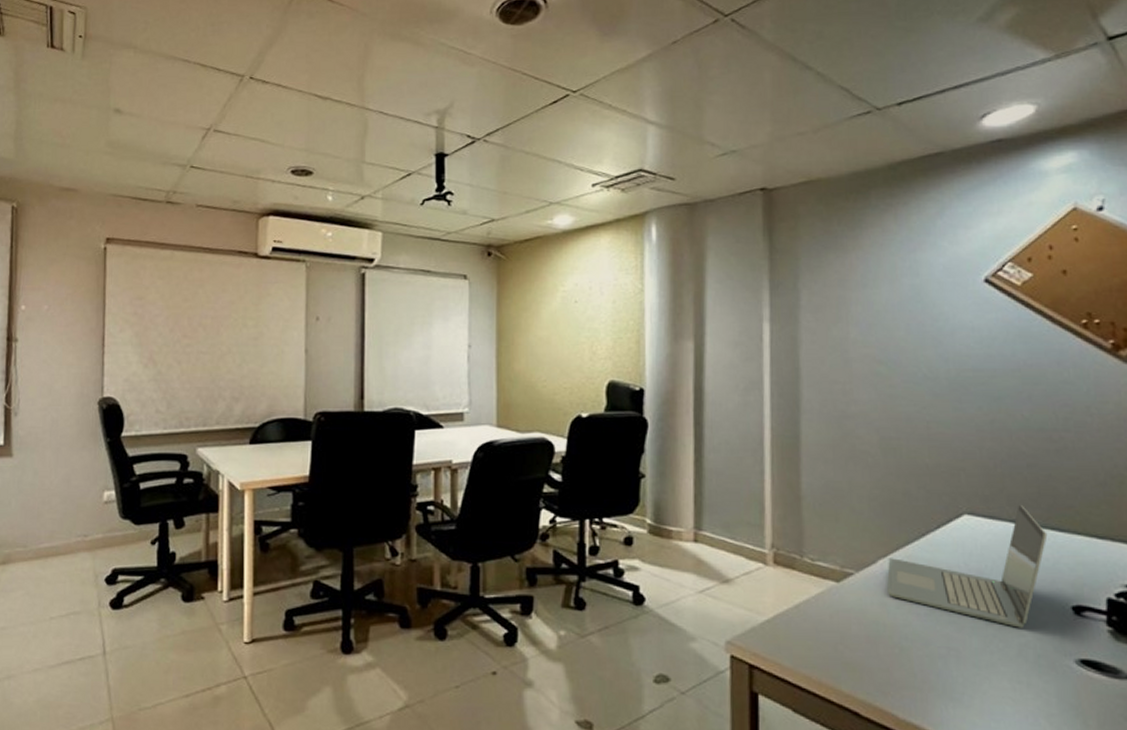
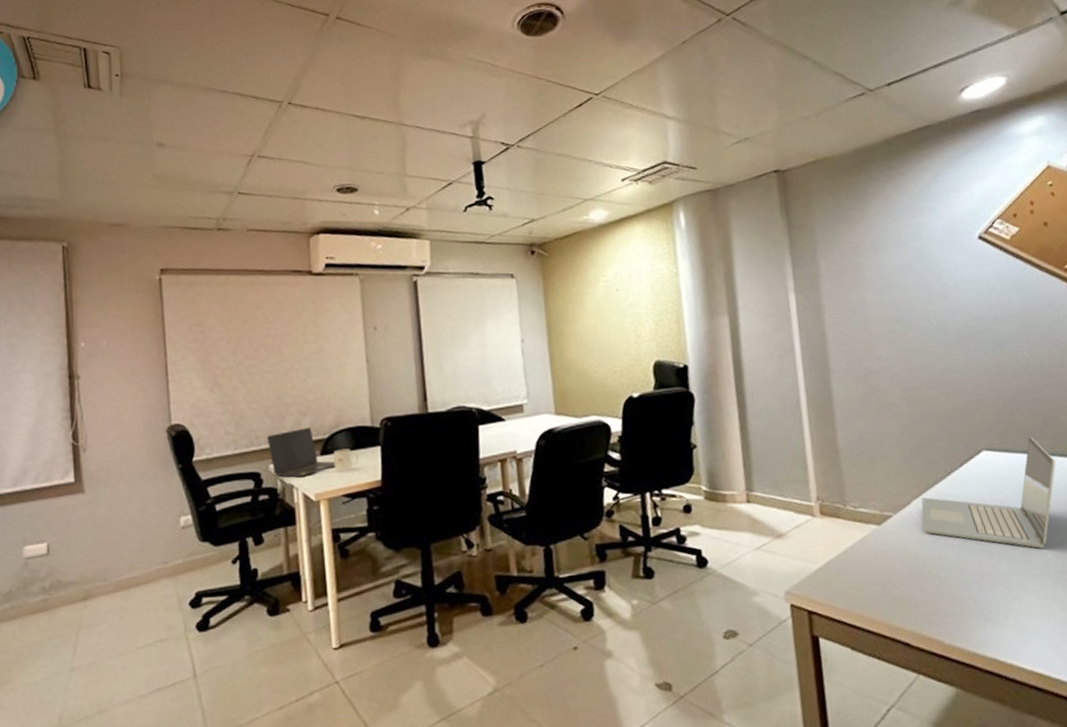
laptop: none [197,414,263,464] -> present [267,428,335,478]
mug: none [262,440,288,464] -> present [333,448,359,473]

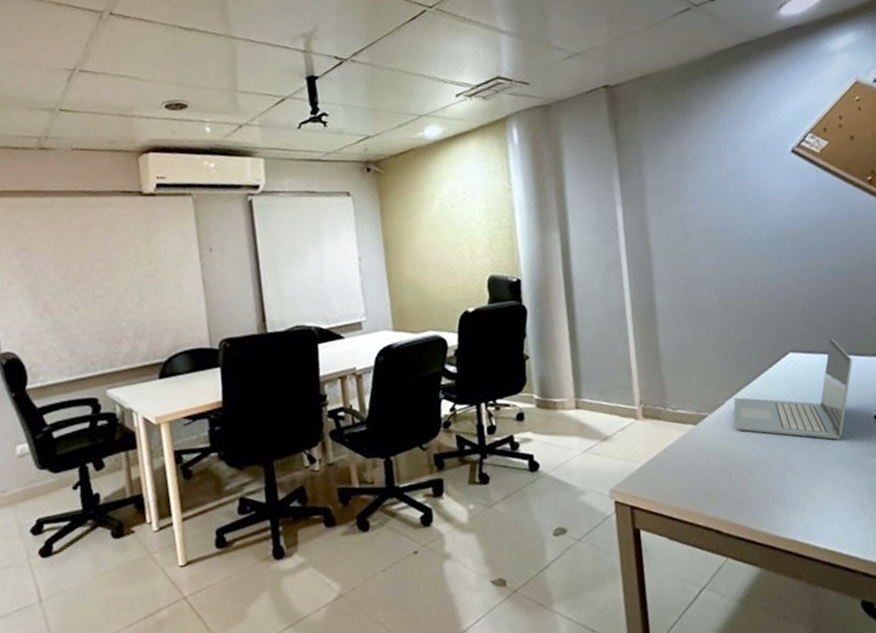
laptop: present [267,428,335,478] -> none [103,351,175,402]
mug: present [333,448,359,473] -> none [172,371,199,395]

